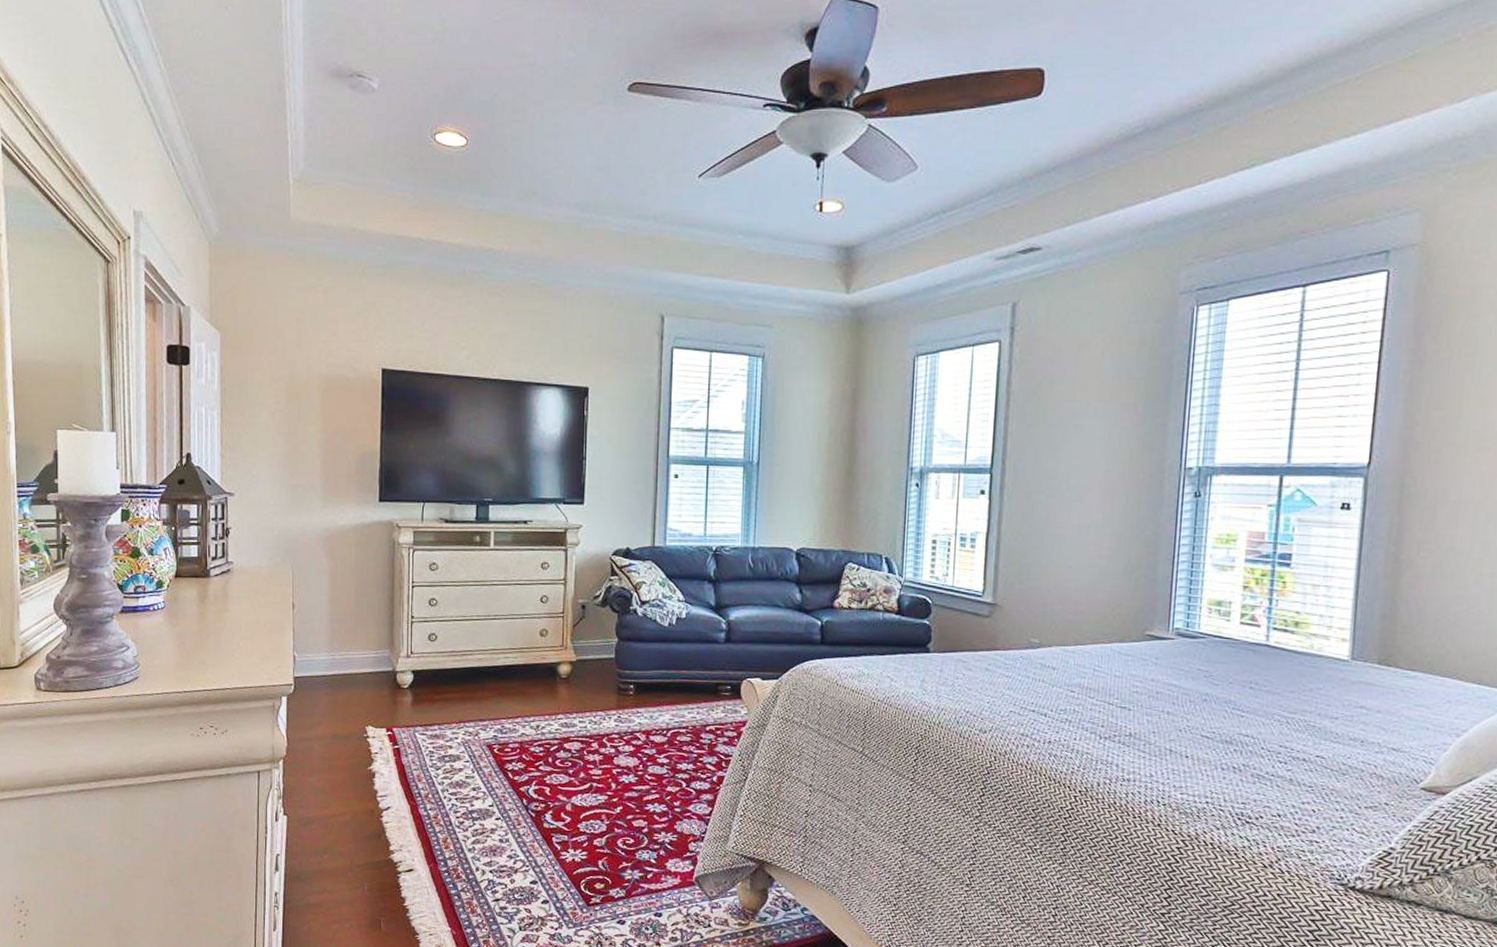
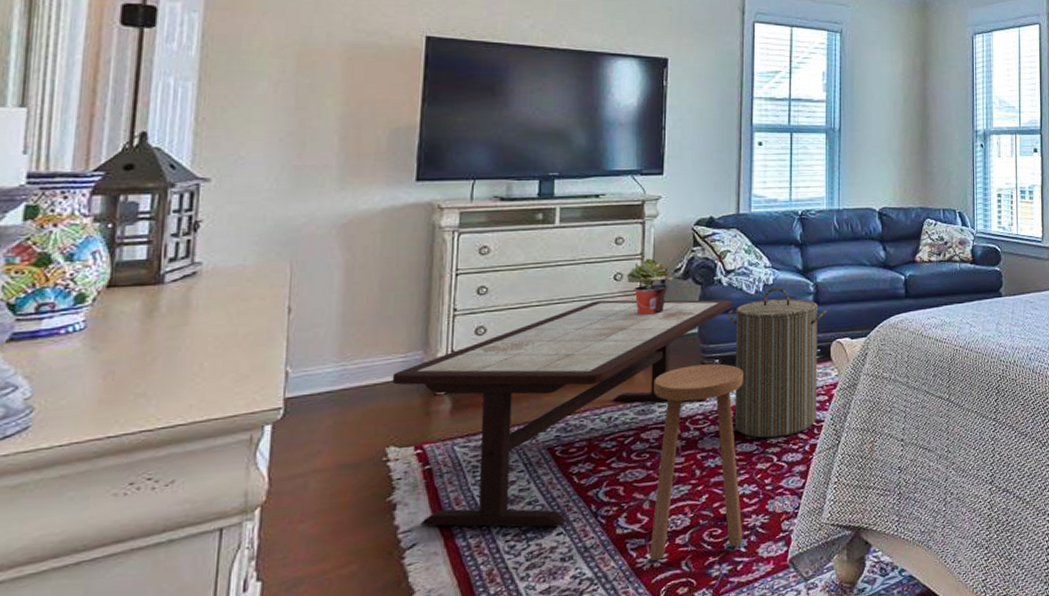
coffee table: none [368,619,647,812] -> present [392,299,733,527]
potted plant: none [551,584,592,637] -> present [627,258,673,315]
stool: none [571,688,656,857] -> present [649,363,743,561]
laundry hamper: none [643,622,738,765] -> present [729,287,827,439]

